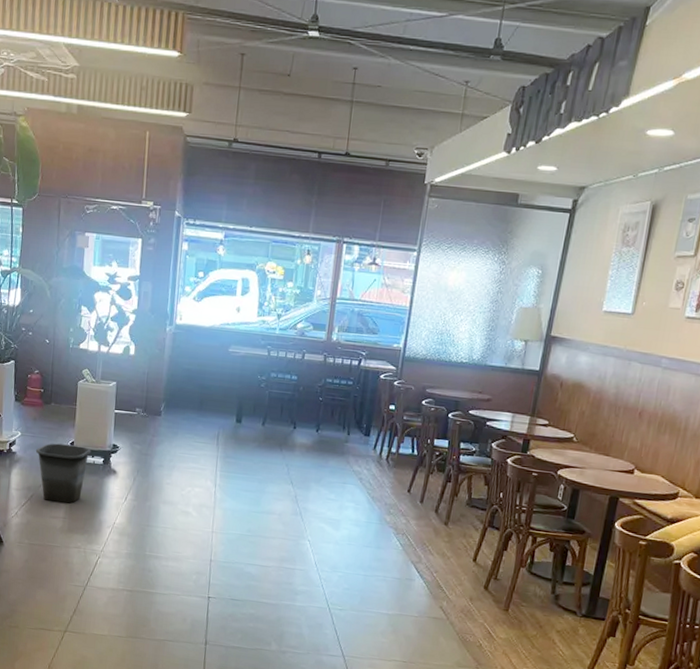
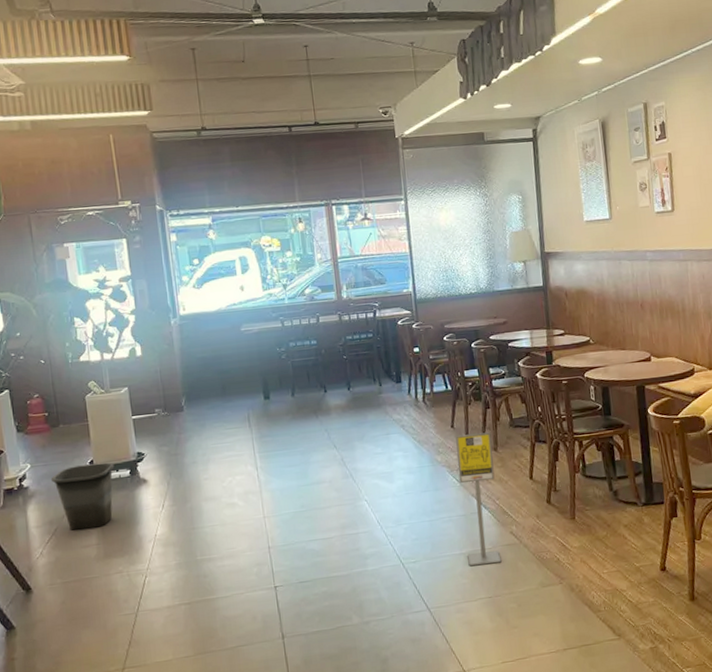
sign stand: none [391,501,446,633] -> present [455,432,502,567]

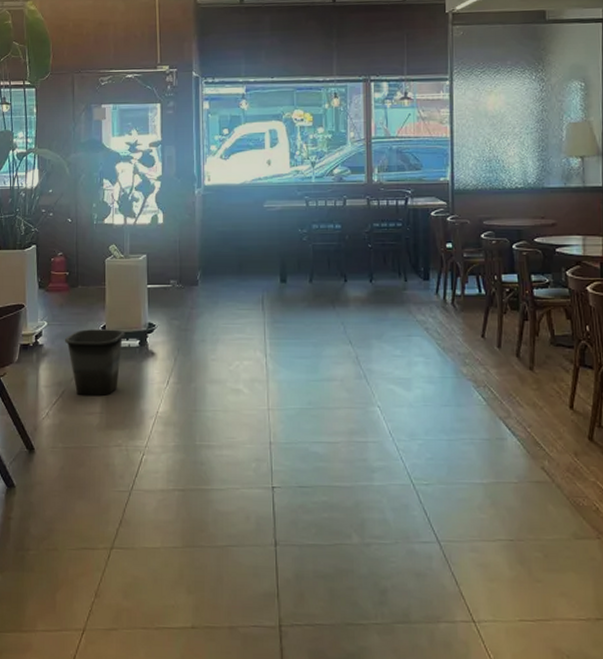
sign stand: present [455,432,502,567] -> none [485,347,528,502]

